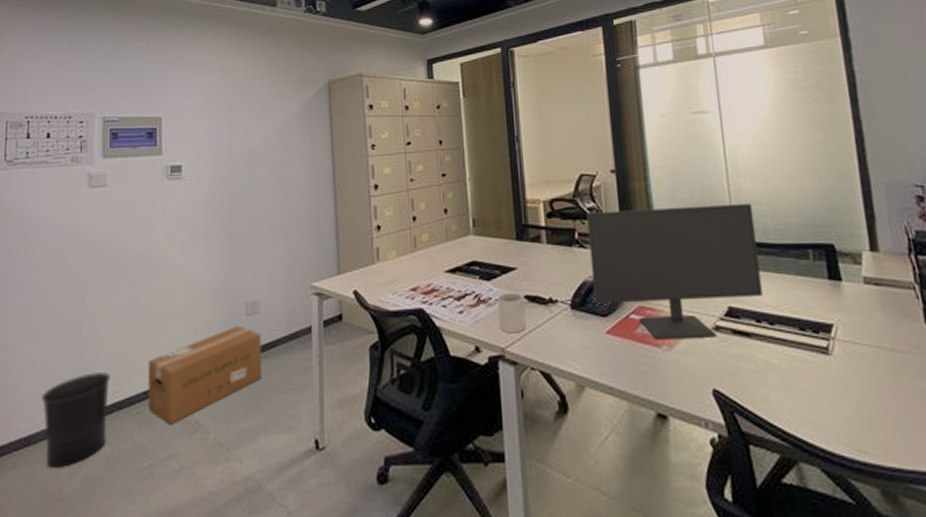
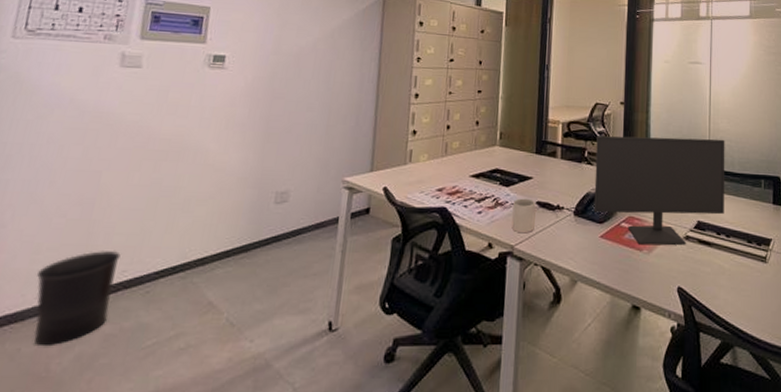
box: present [147,325,263,424] -> none [158,212,288,304]

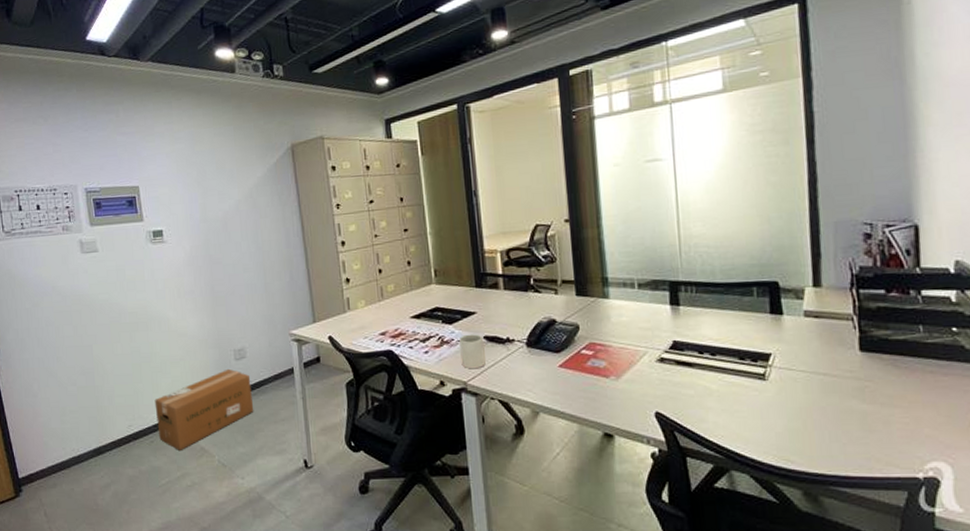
waste bin: present [33,250,121,345] -> none [68,409,128,486]
box: none [158,212,288,304] -> present [154,368,254,450]
computer monitor: present [593,136,725,245] -> none [541,246,706,371]

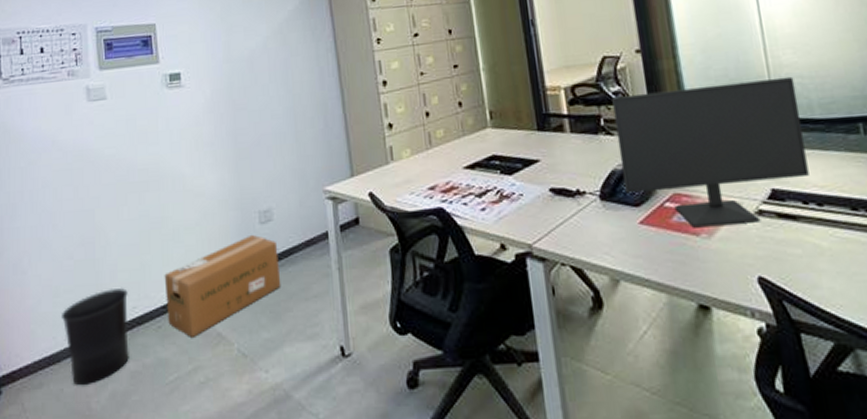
waste bin: none [68,409,128,486] -> present [60,287,129,385]
mug: present [459,334,486,369] -> none [521,186,553,229]
computer monitor: none [541,246,706,371] -> present [612,76,809,228]

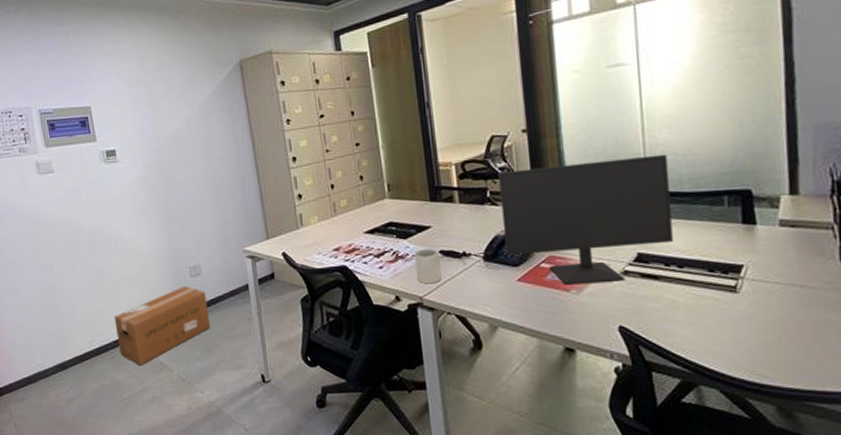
waste bin: present [60,287,129,385] -> none [33,326,91,399]
mug: none [521,186,553,229] -> present [414,248,442,284]

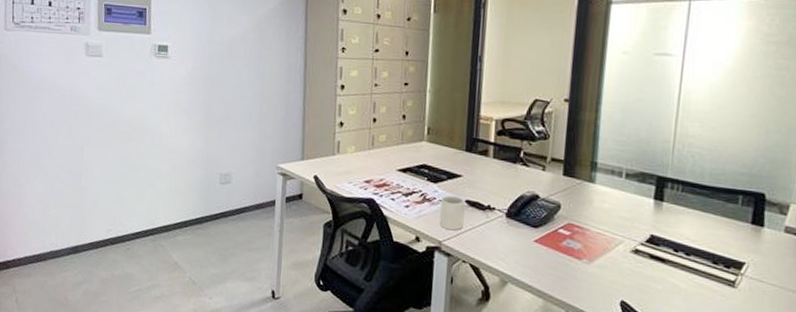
box: present [114,285,211,365] -> none [135,190,232,262]
computer monitor: present [498,154,673,285] -> none [528,135,695,259]

